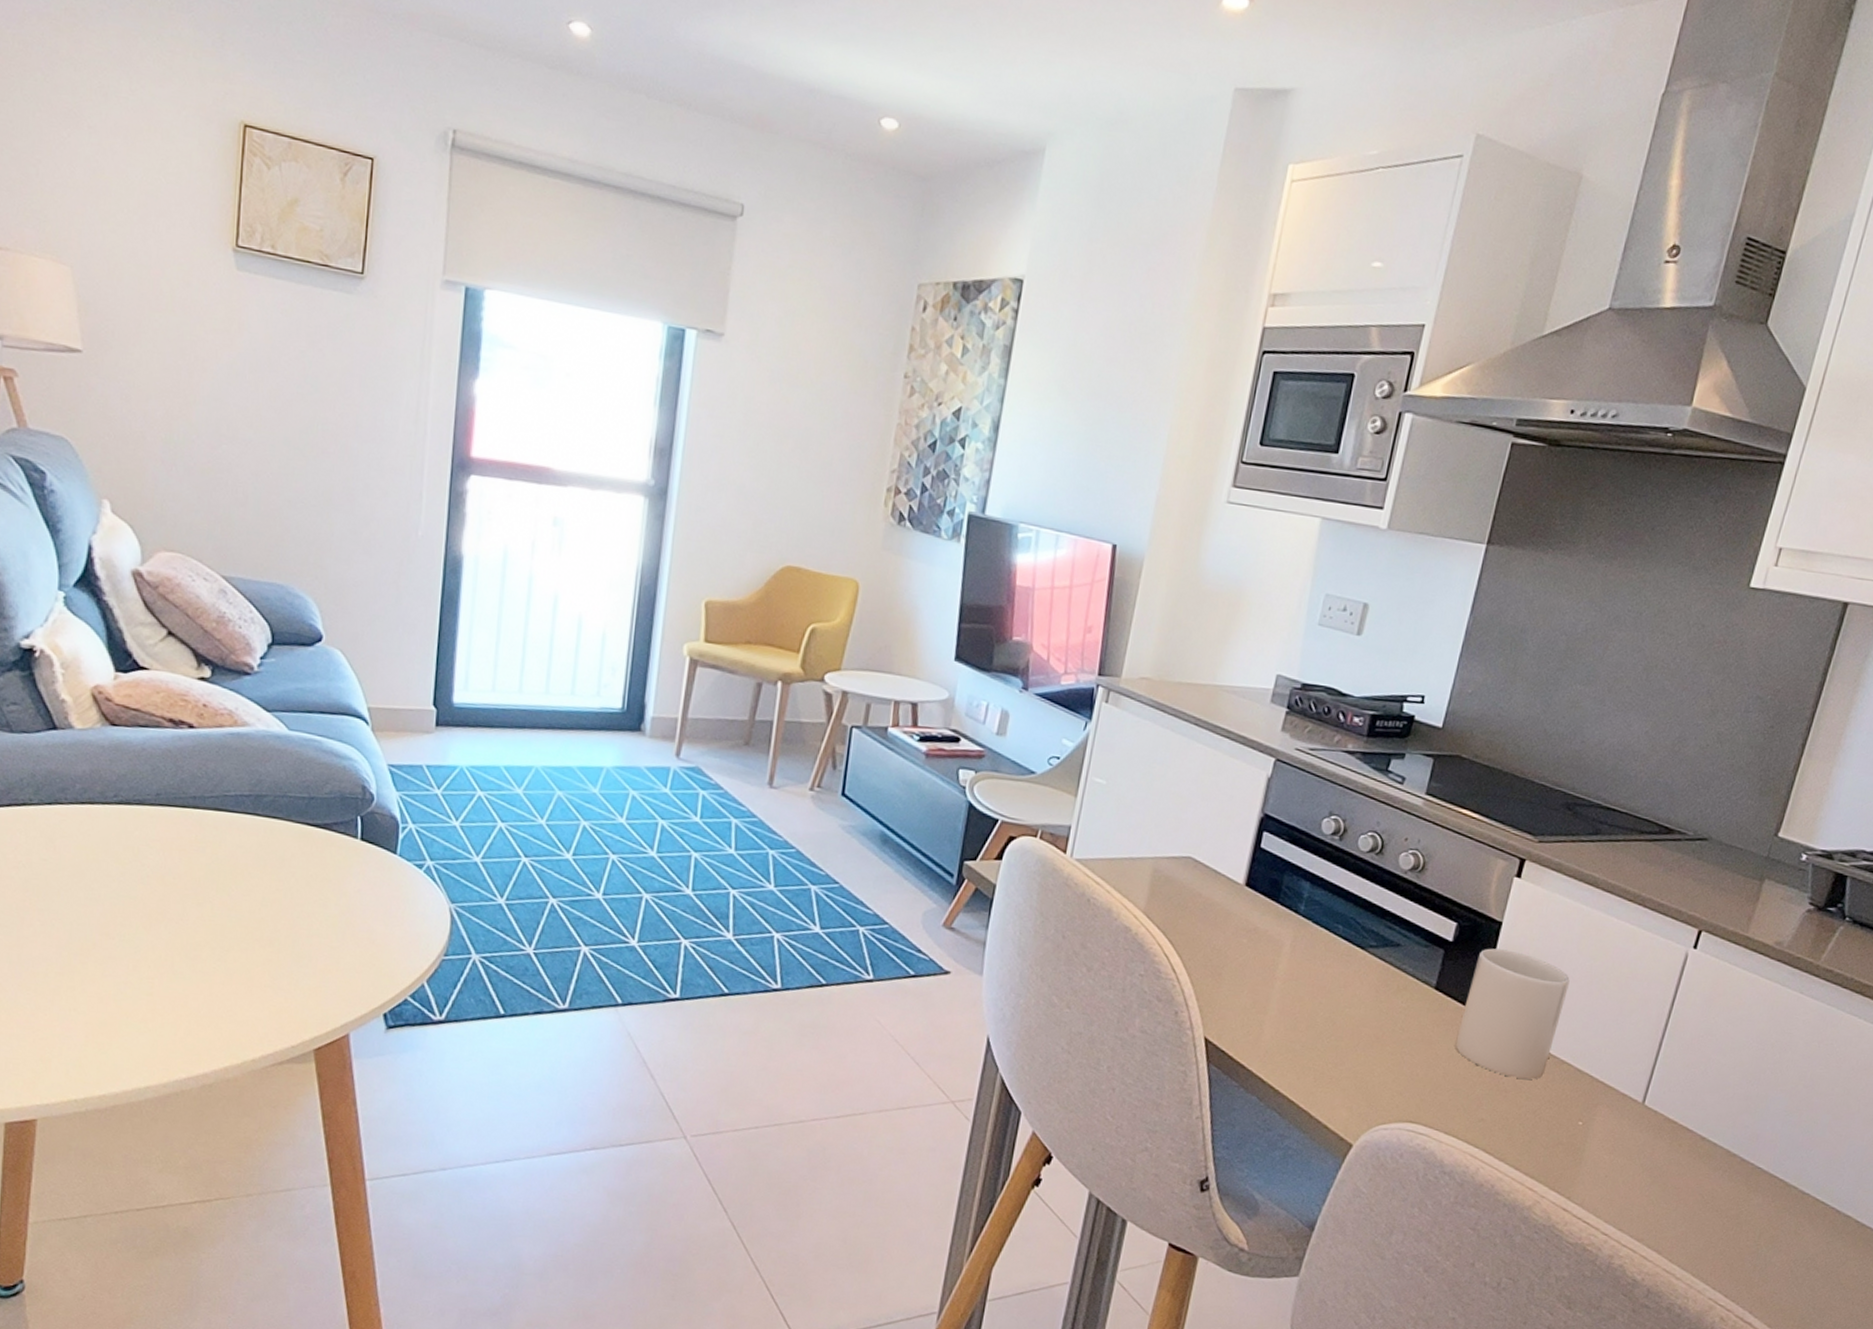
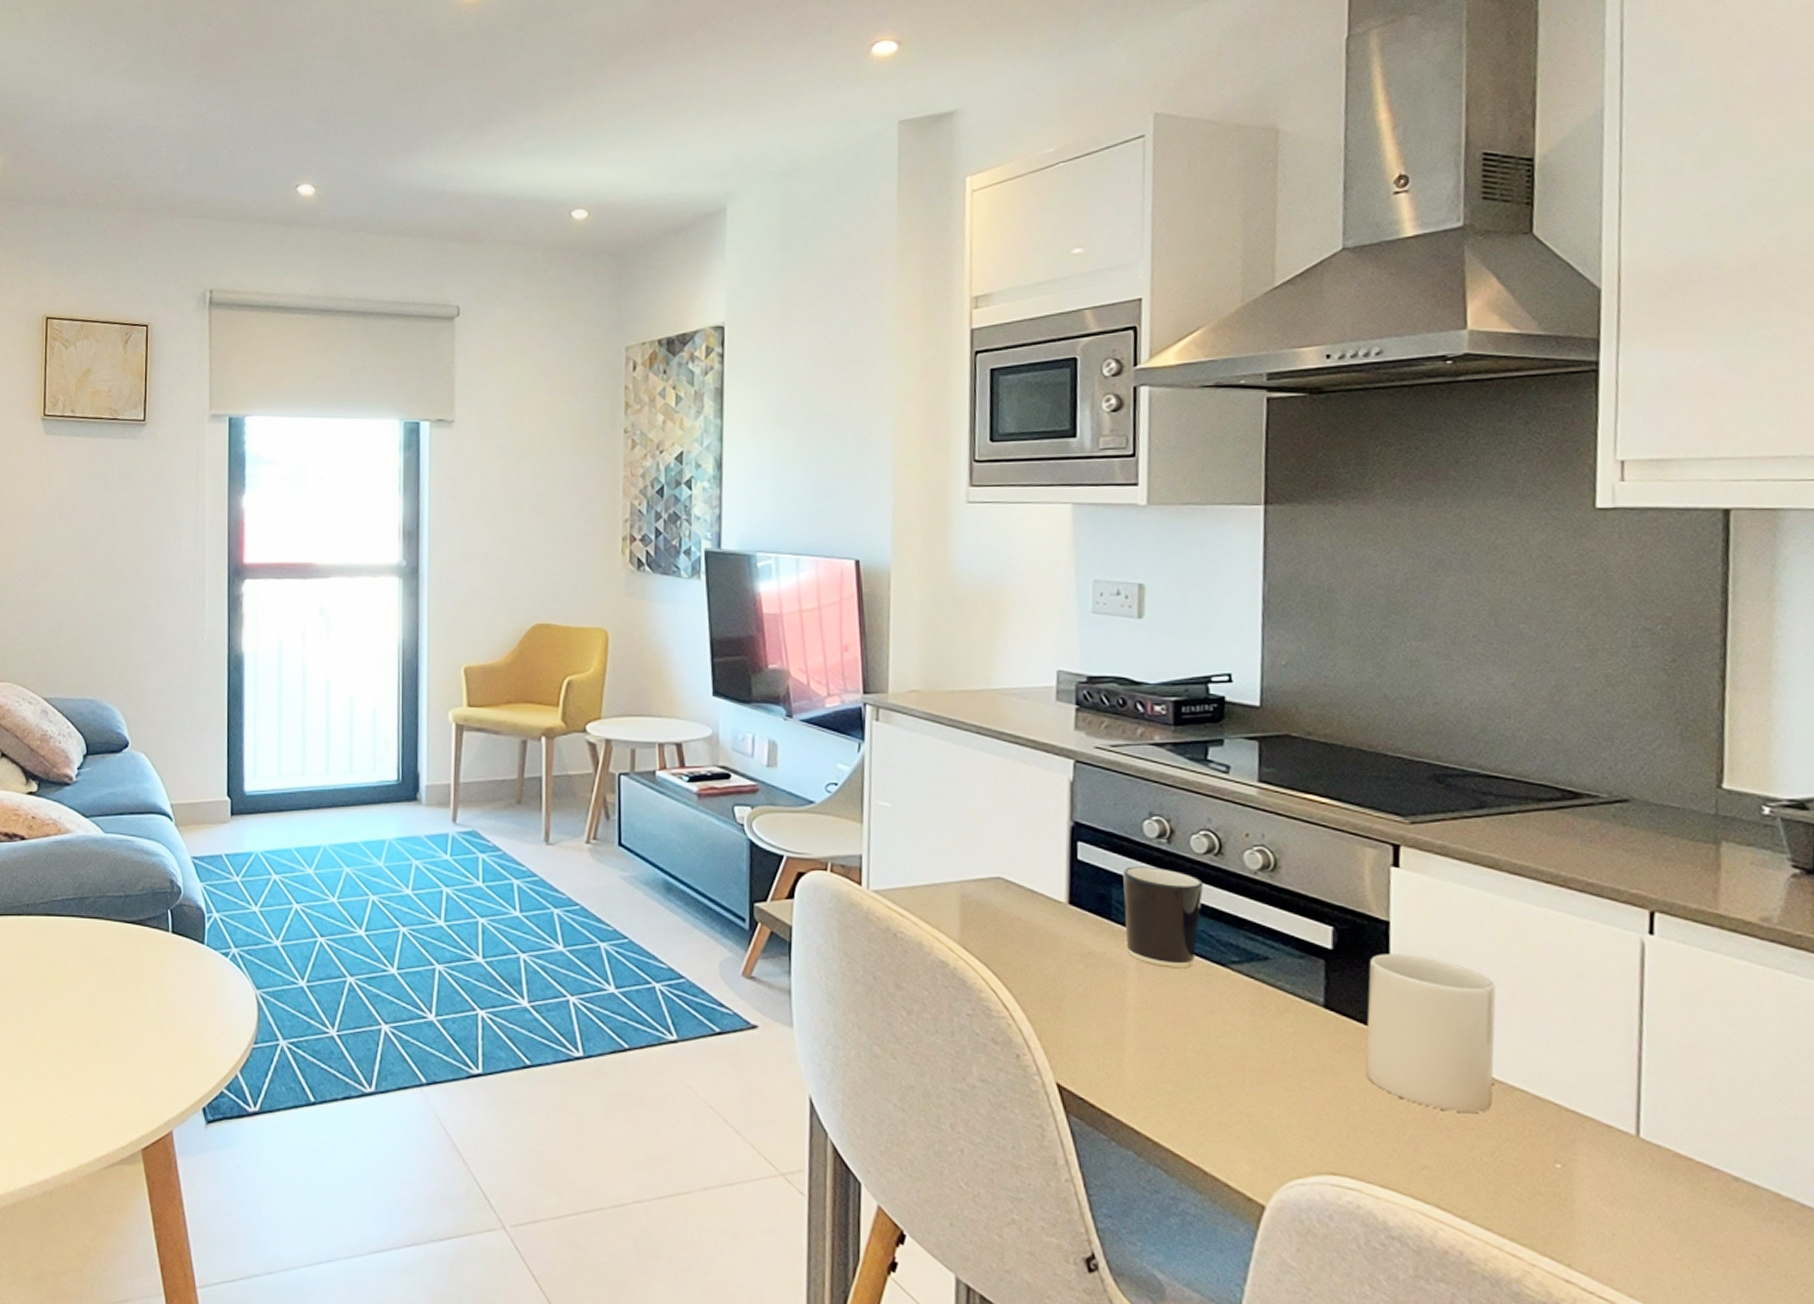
mug: none [1285,857,1362,949] -> present [1123,866,1204,969]

